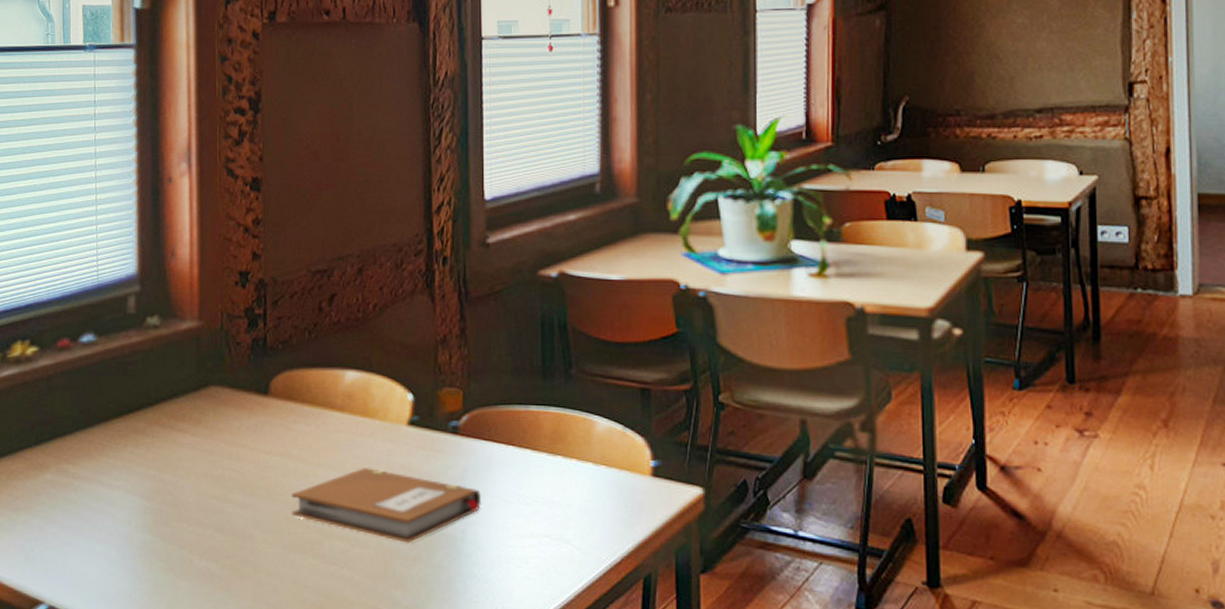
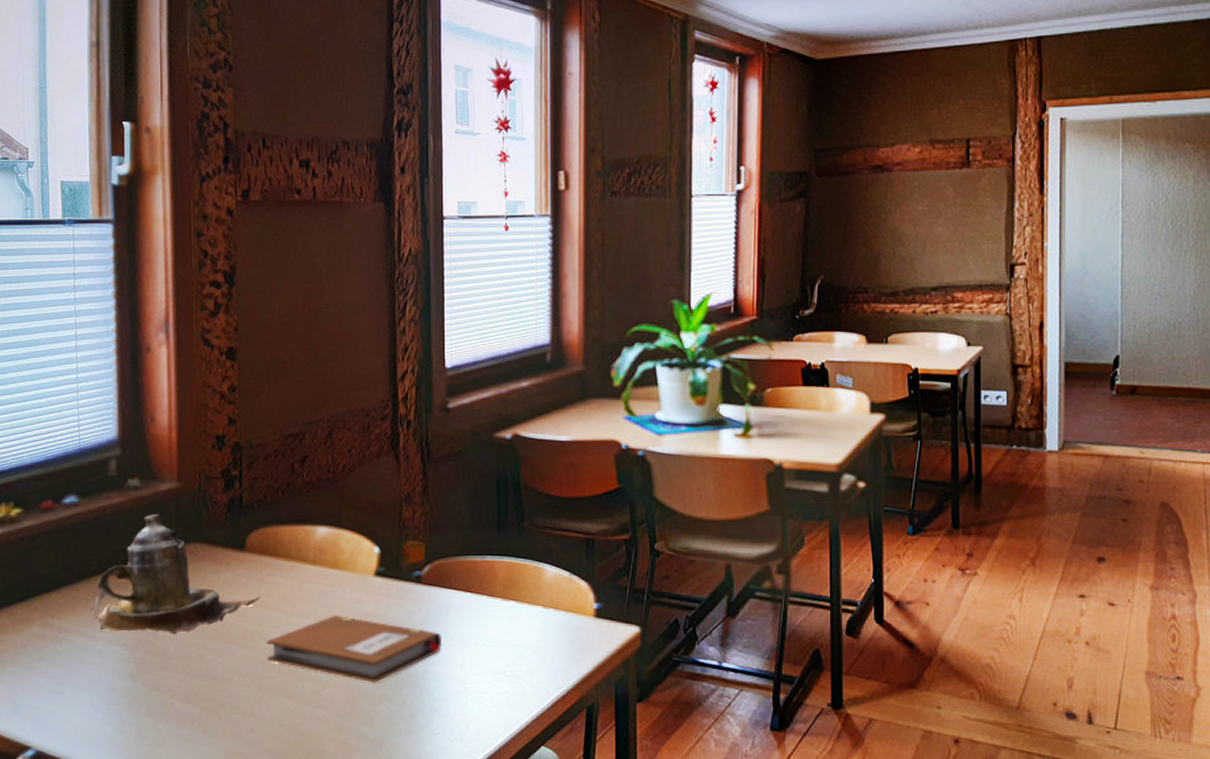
teapot: none [105,354,286,485] -> present [89,513,262,635]

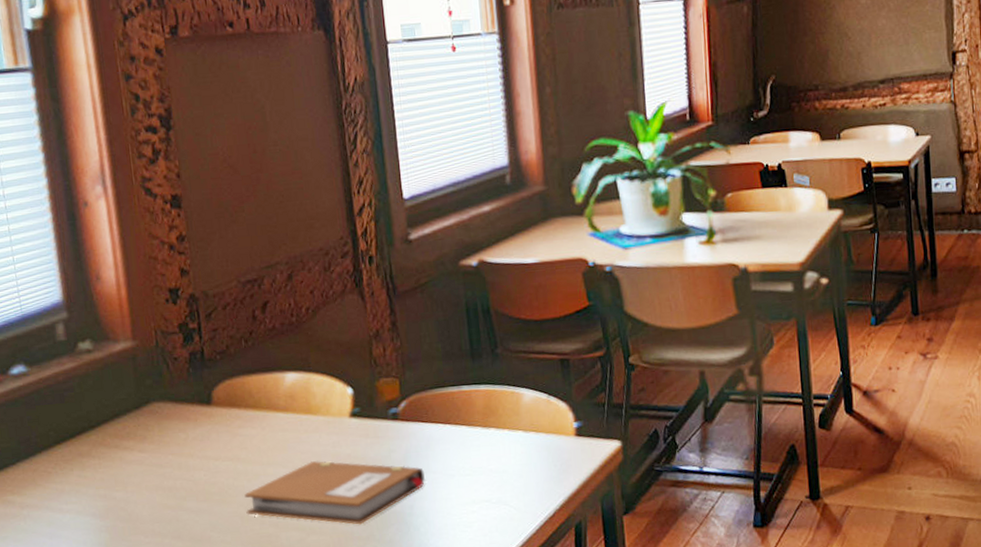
teapot: present [89,513,262,635] -> none [52,375,234,503]

